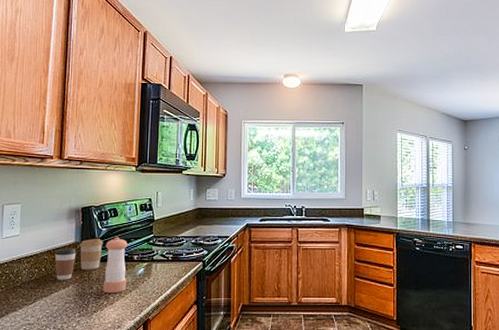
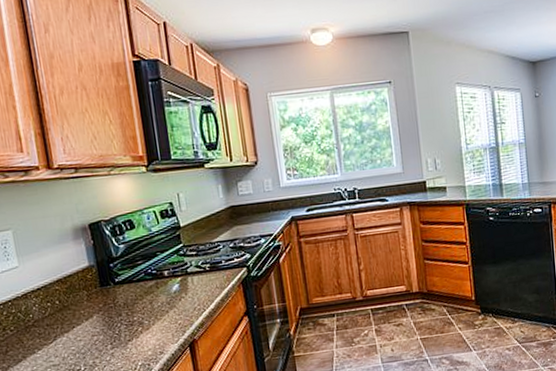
coffee cup: present [54,248,76,280] -> none [66,272,95,312]
coffee cup: present [79,239,103,270] -> none [94,257,125,296]
pepper shaker: present [102,237,127,294] -> none [127,252,161,318]

